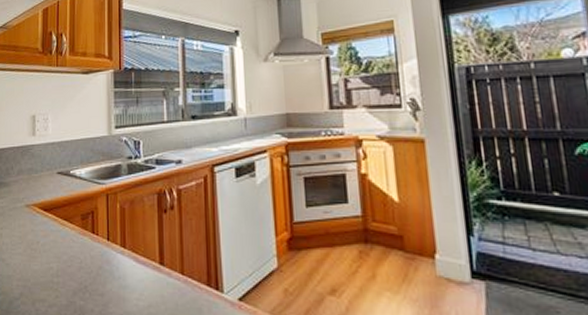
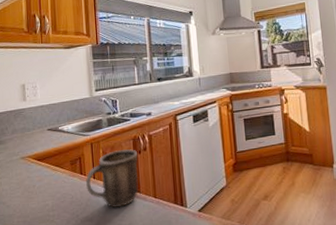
mug: none [98,206,163,283] -> present [86,149,139,208]

